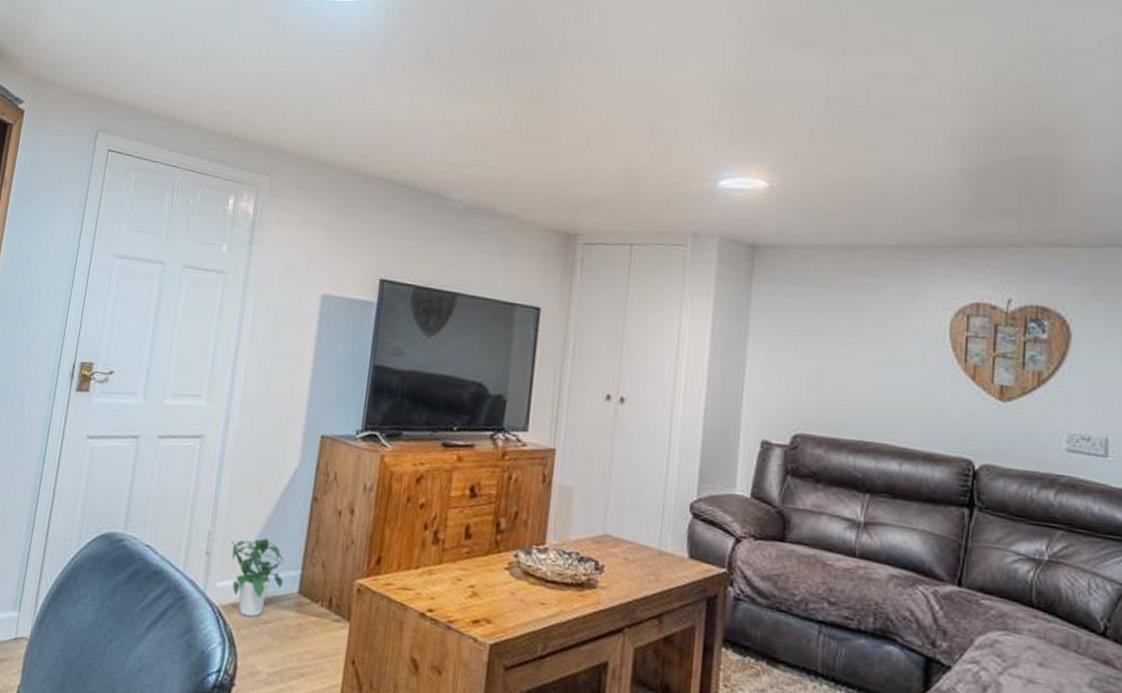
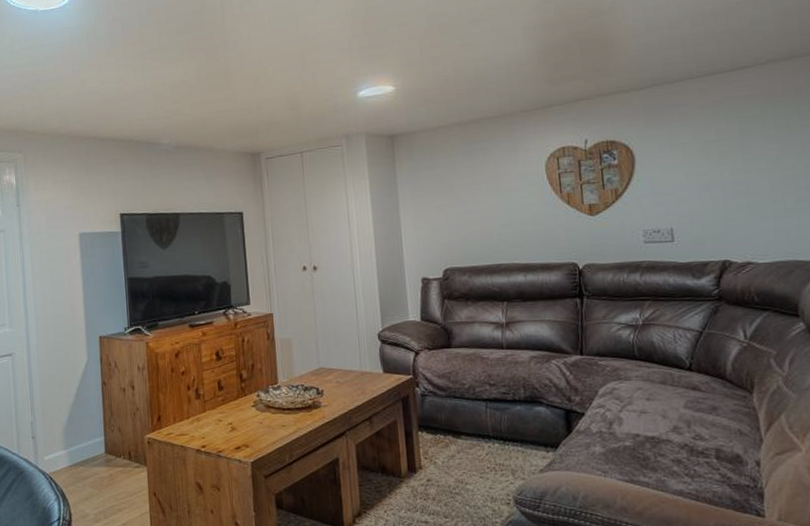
potted plant: present [230,538,284,617] -> none [48,419,93,477]

